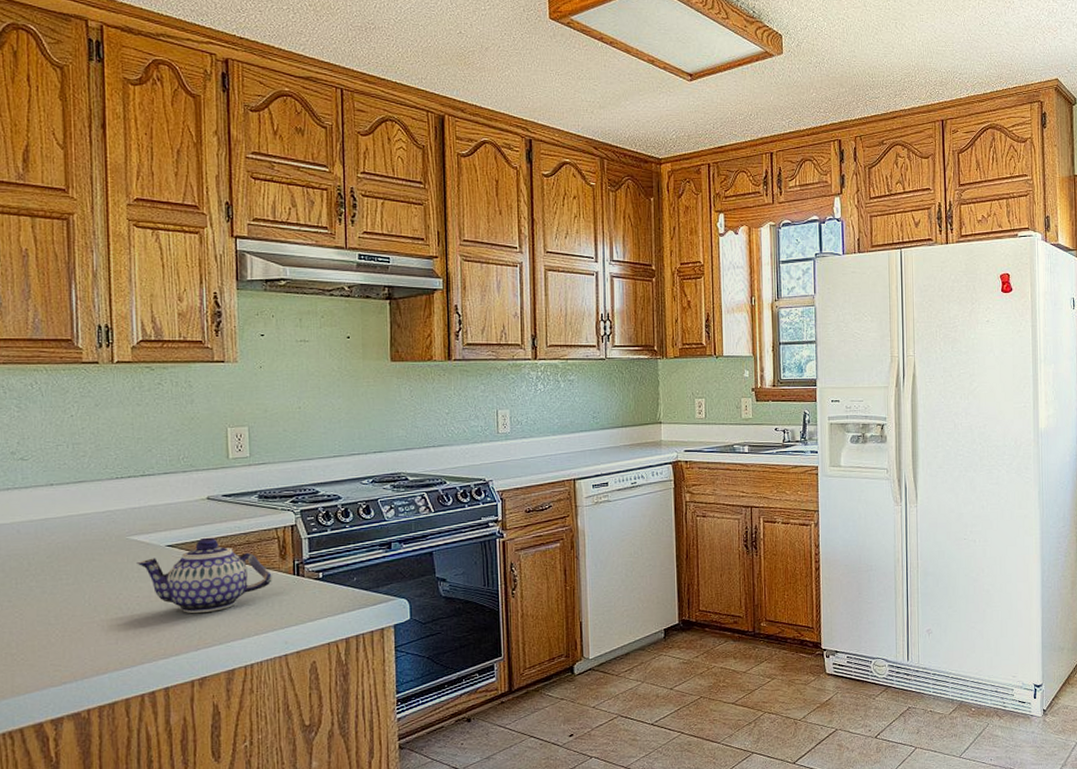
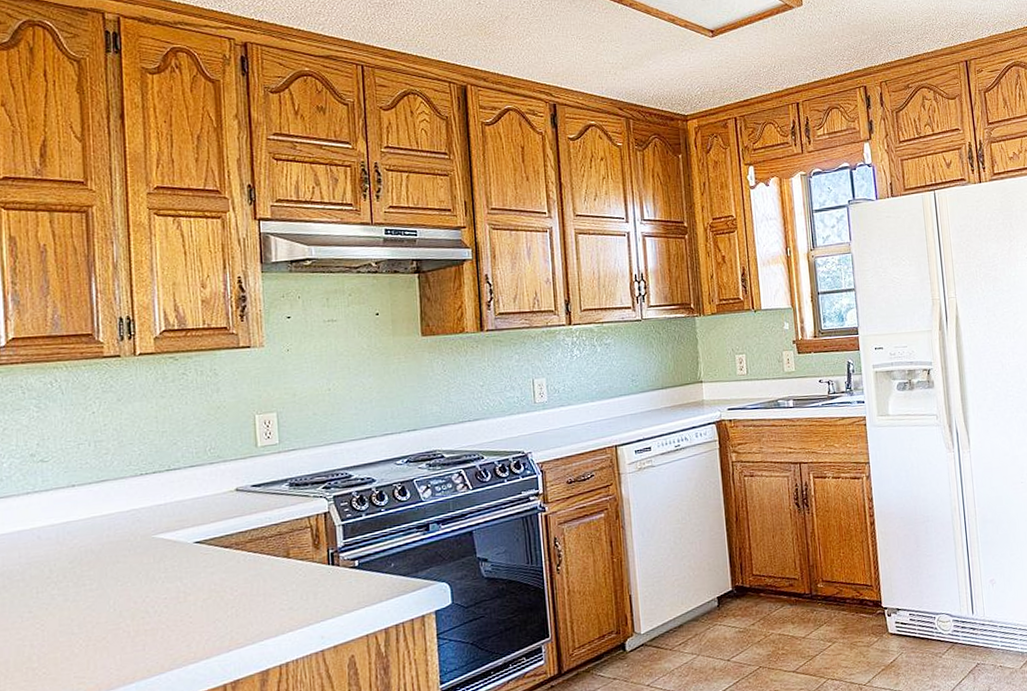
teapot: present [137,537,272,614] -> none [164,530,306,613]

